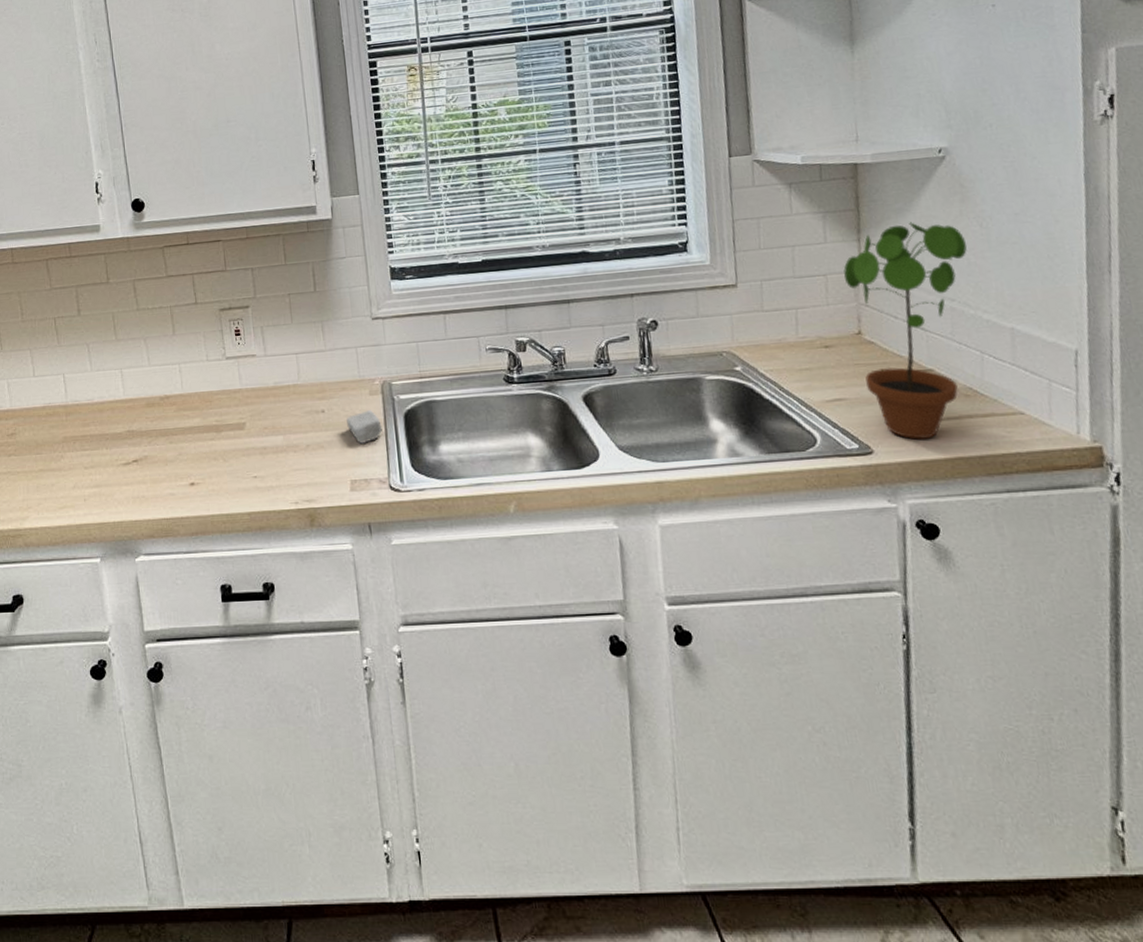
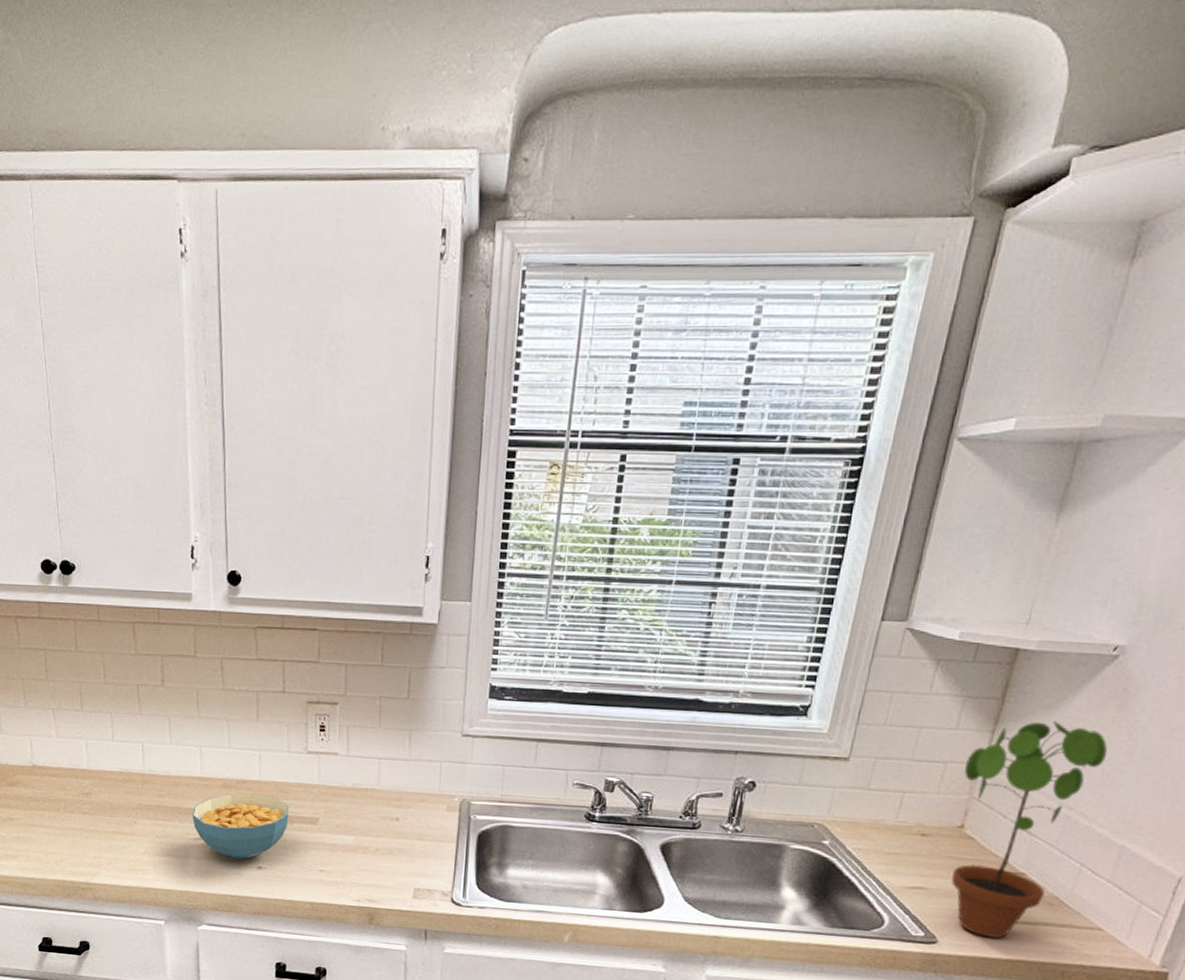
cereal bowl: none [118,407,216,479] -> present [191,793,289,860]
soap bar: present [346,410,382,444] -> none [419,825,454,856]

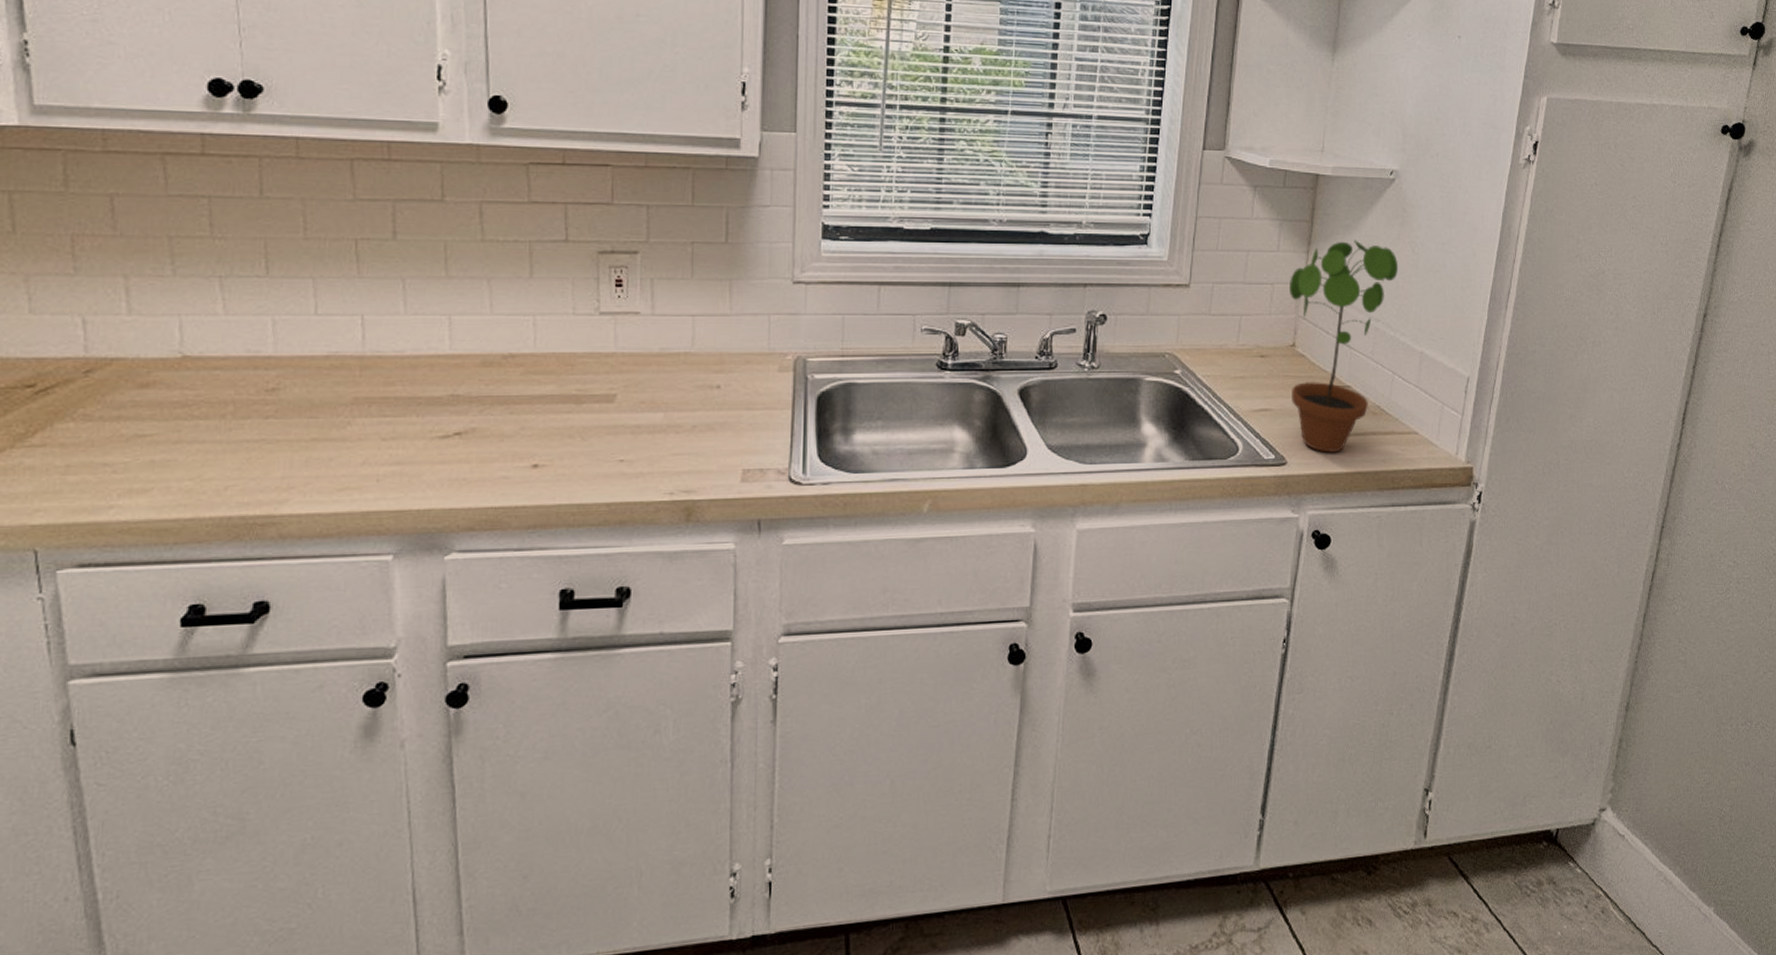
cereal bowl: present [191,793,289,860] -> none [436,370,576,458]

